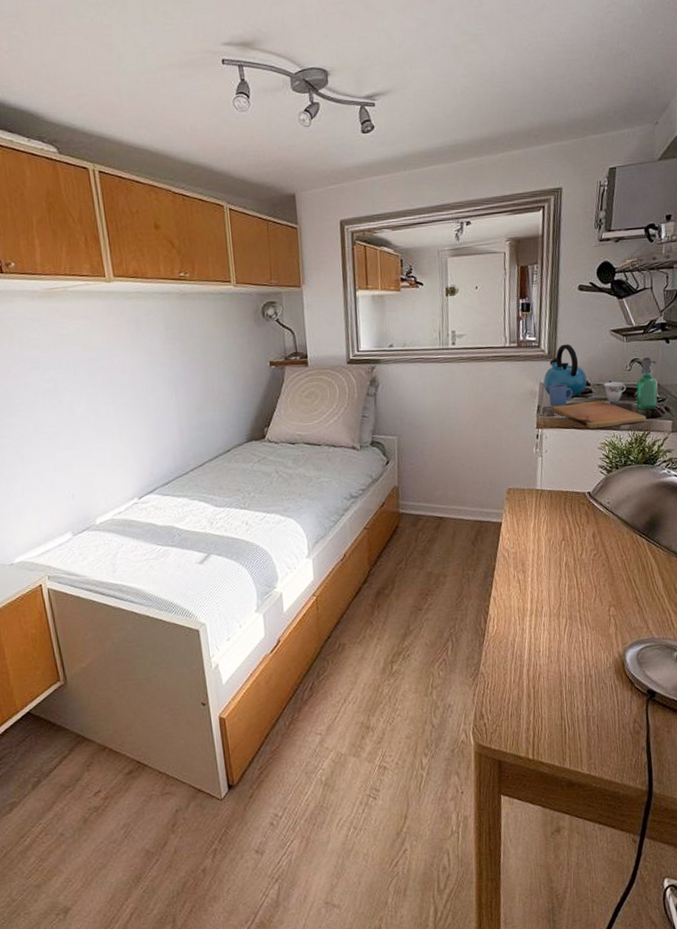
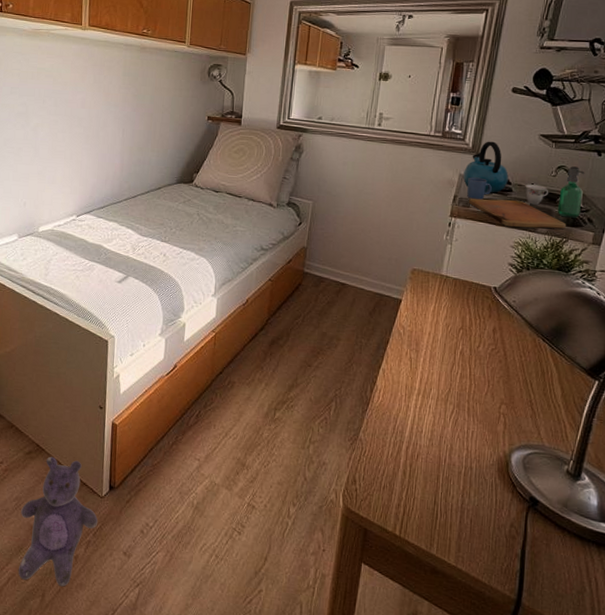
stuffed animal: none [132,767,222,911] -> present [18,456,98,587]

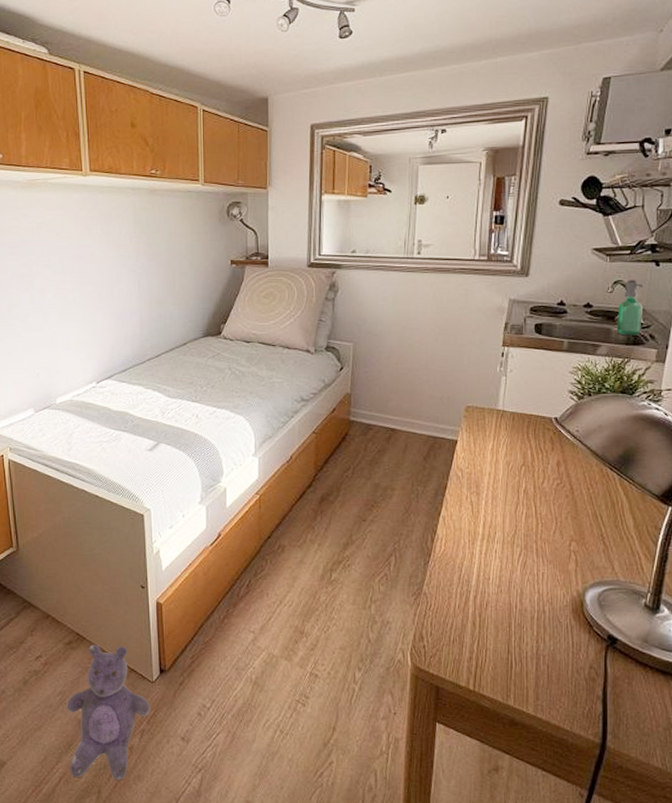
kettle: present [463,141,509,194] -> none [514,260,562,317]
mug: present [467,177,492,201] -> none [519,301,545,326]
cutting board: present [469,198,567,229] -> none [522,321,628,352]
teacup: present [525,184,549,205] -> none [580,303,607,325]

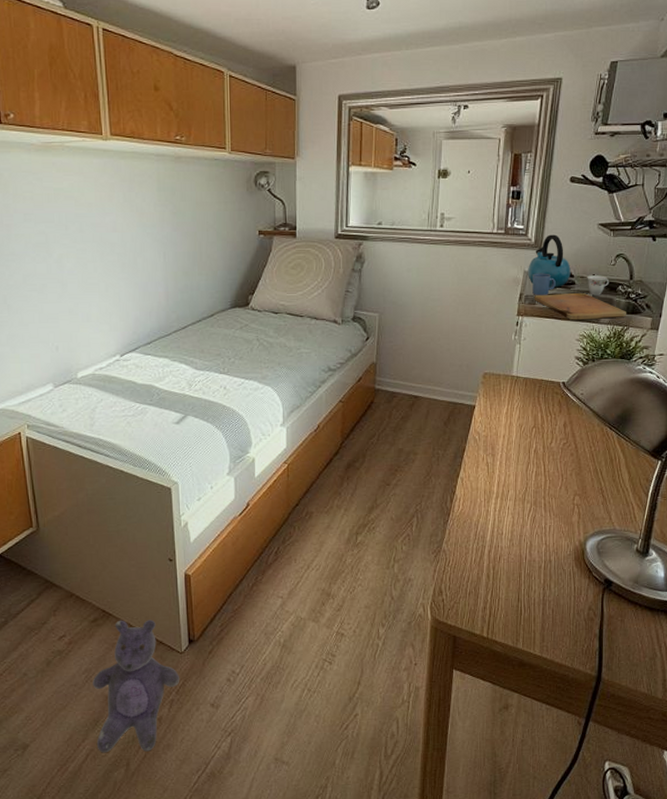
kettle: none [514,260,562,317] -> present [528,234,571,288]
mug: none [519,301,545,326] -> present [532,273,556,297]
cutting board: none [522,321,628,352] -> present [535,292,627,321]
teacup: none [580,303,607,325] -> present [587,275,610,295]
soap dispenser: present [617,280,644,336] -> none [618,253,642,305]

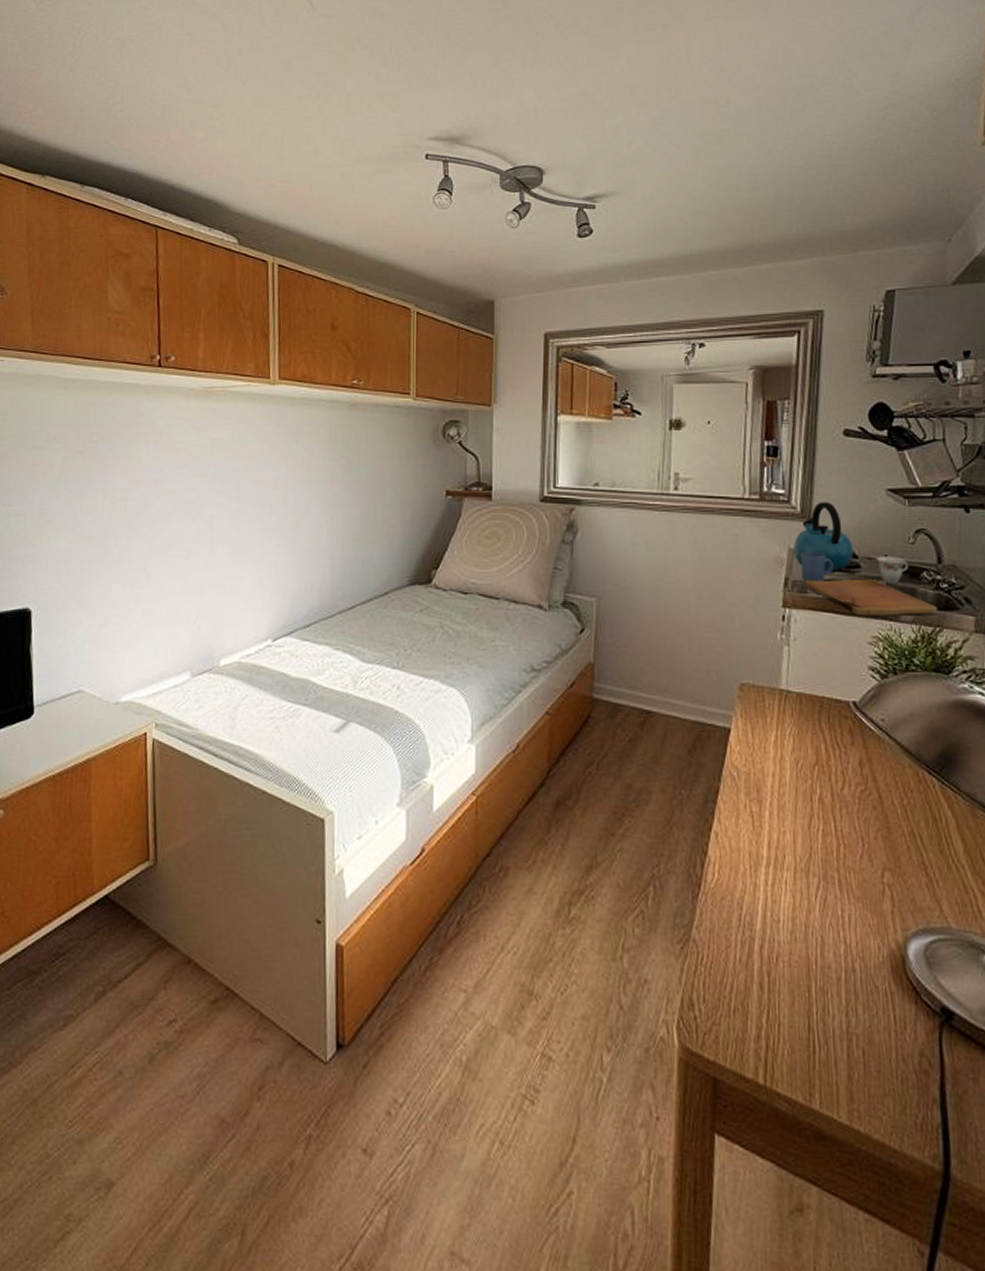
stuffed animal: present [92,619,180,753] -> none [203,1004,323,1216]

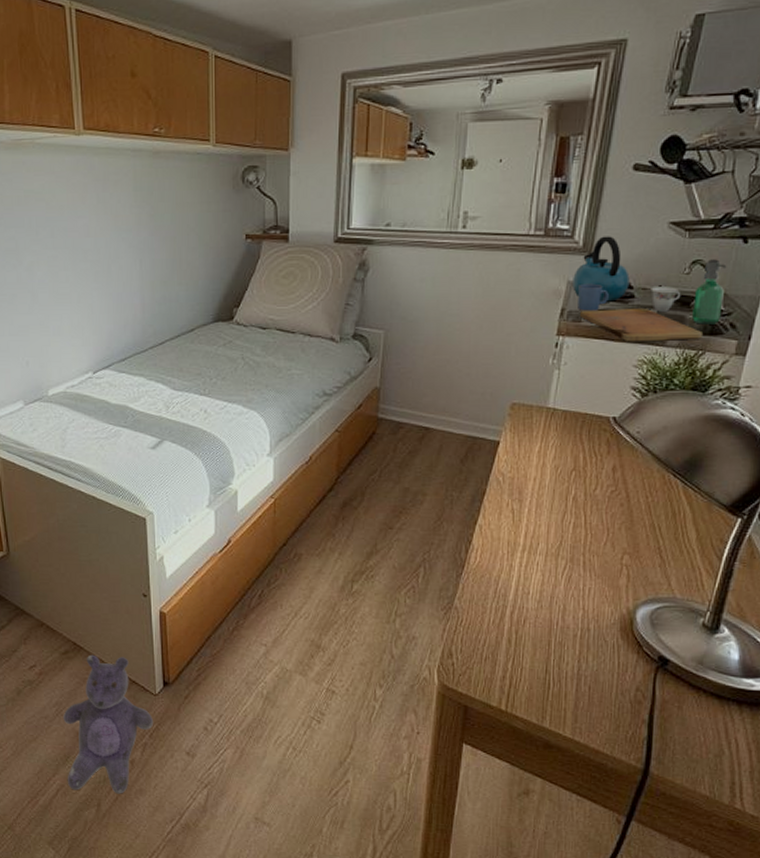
stuffed animal: none [203,1004,323,1216] -> present [63,654,154,794]
soap dispenser: none [922,529,954,598] -> present [692,259,727,324]

